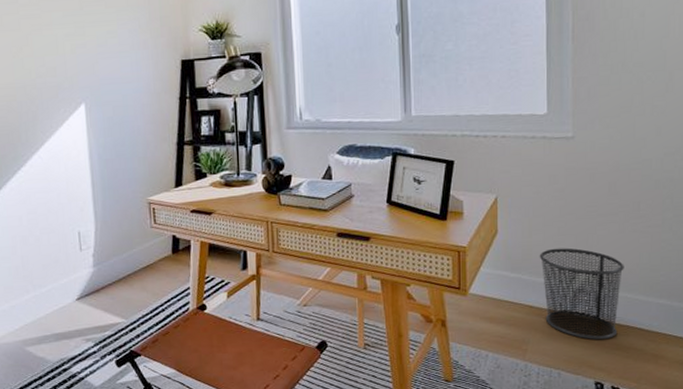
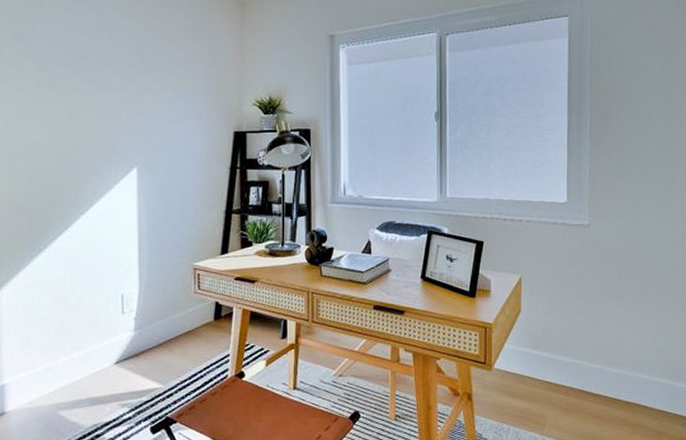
waste bin: present [539,248,624,340] -> none [557,328,632,417]

